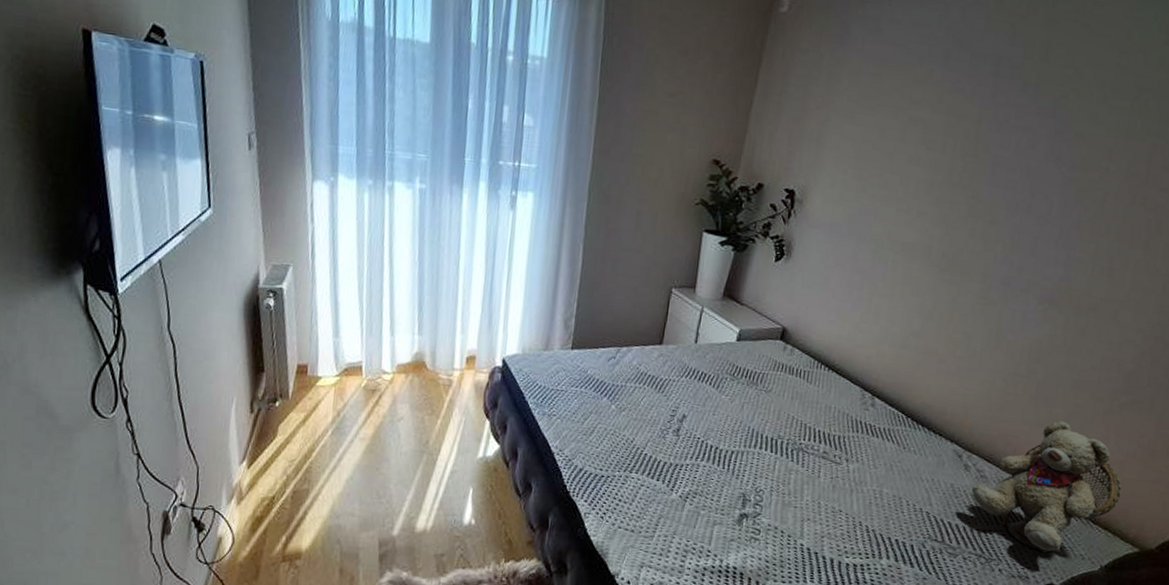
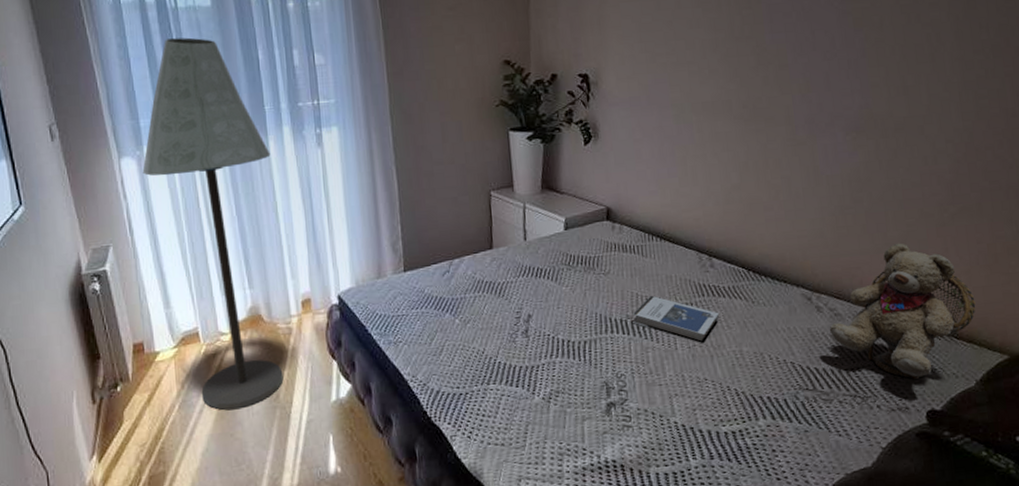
floor lamp: none [333,68,463,447] -> present [142,37,284,411]
hardback book: none [781,421,869,478] -> present [631,295,720,344]

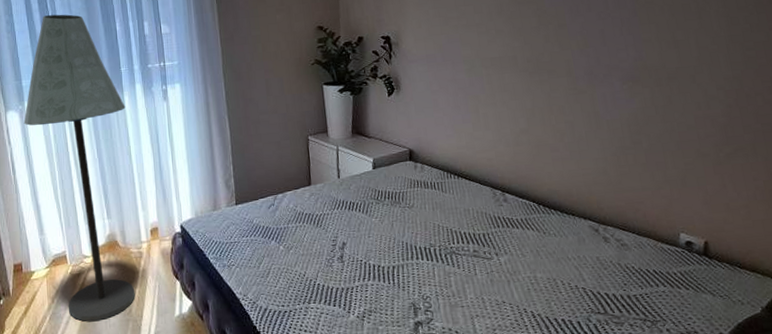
hardback book: present [631,295,720,344] -> none [434,226,514,270]
teddy bear: present [829,243,976,380] -> none [616,180,757,306]

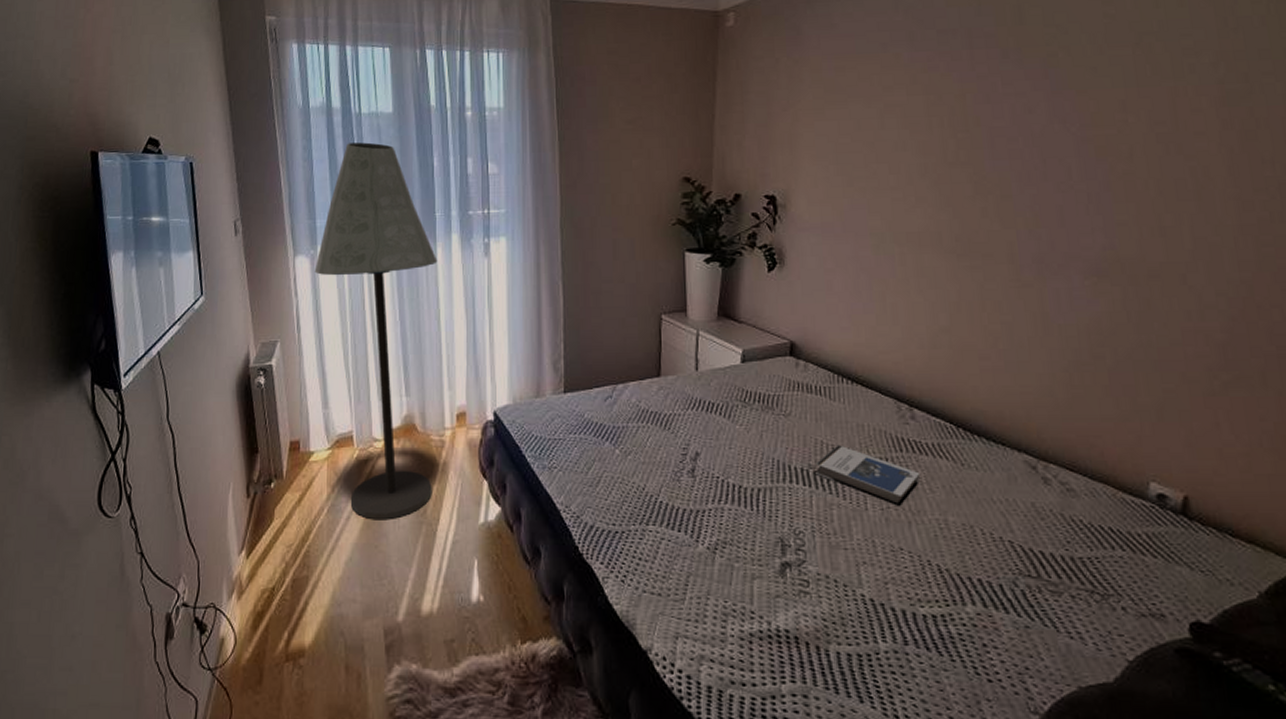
hardback book: none [434,226,514,270] -> present [814,444,921,507]

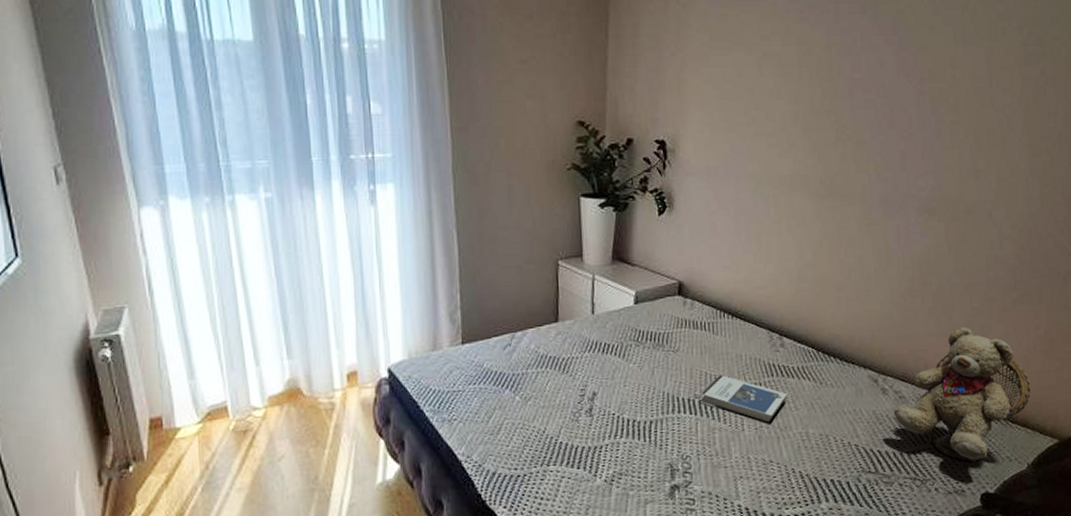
floor lamp: present [314,142,438,520] -> none [166,75,324,494]
teddy bear: none [1059,411,1259,582] -> present [893,326,1031,464]

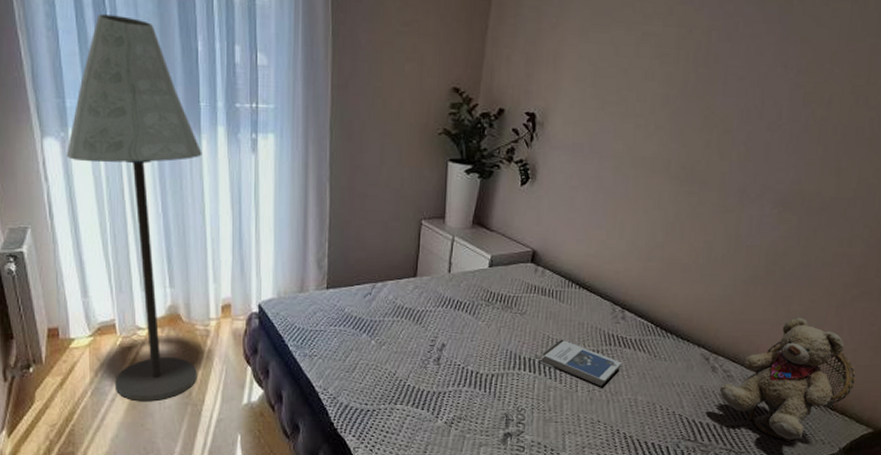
floor lamp: none [166,75,324,494] -> present [66,14,202,402]

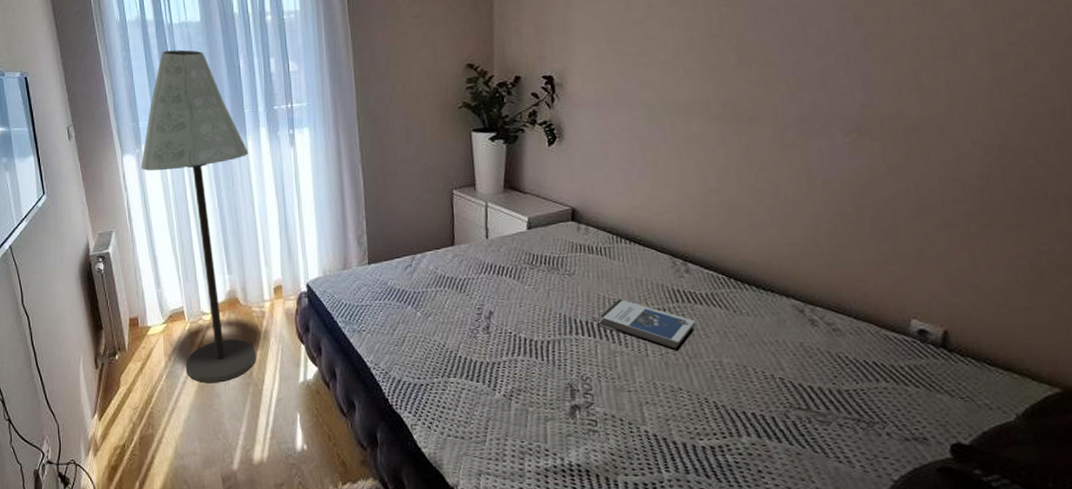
teddy bear: present [719,317,856,442] -> none [826,254,1016,408]

